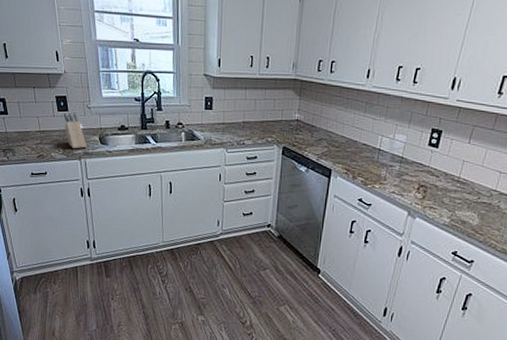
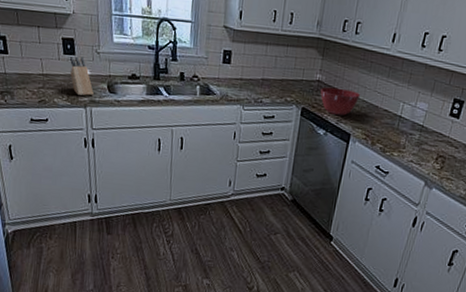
mixing bowl: none [299,125,340,152] -> present [320,87,361,116]

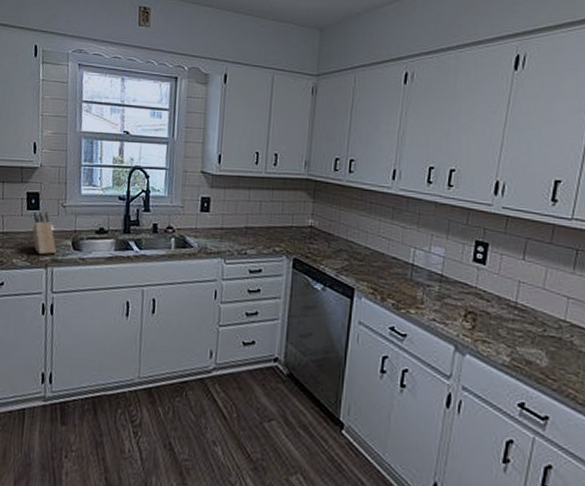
mixing bowl: present [320,87,361,116] -> none [313,233,362,266]

